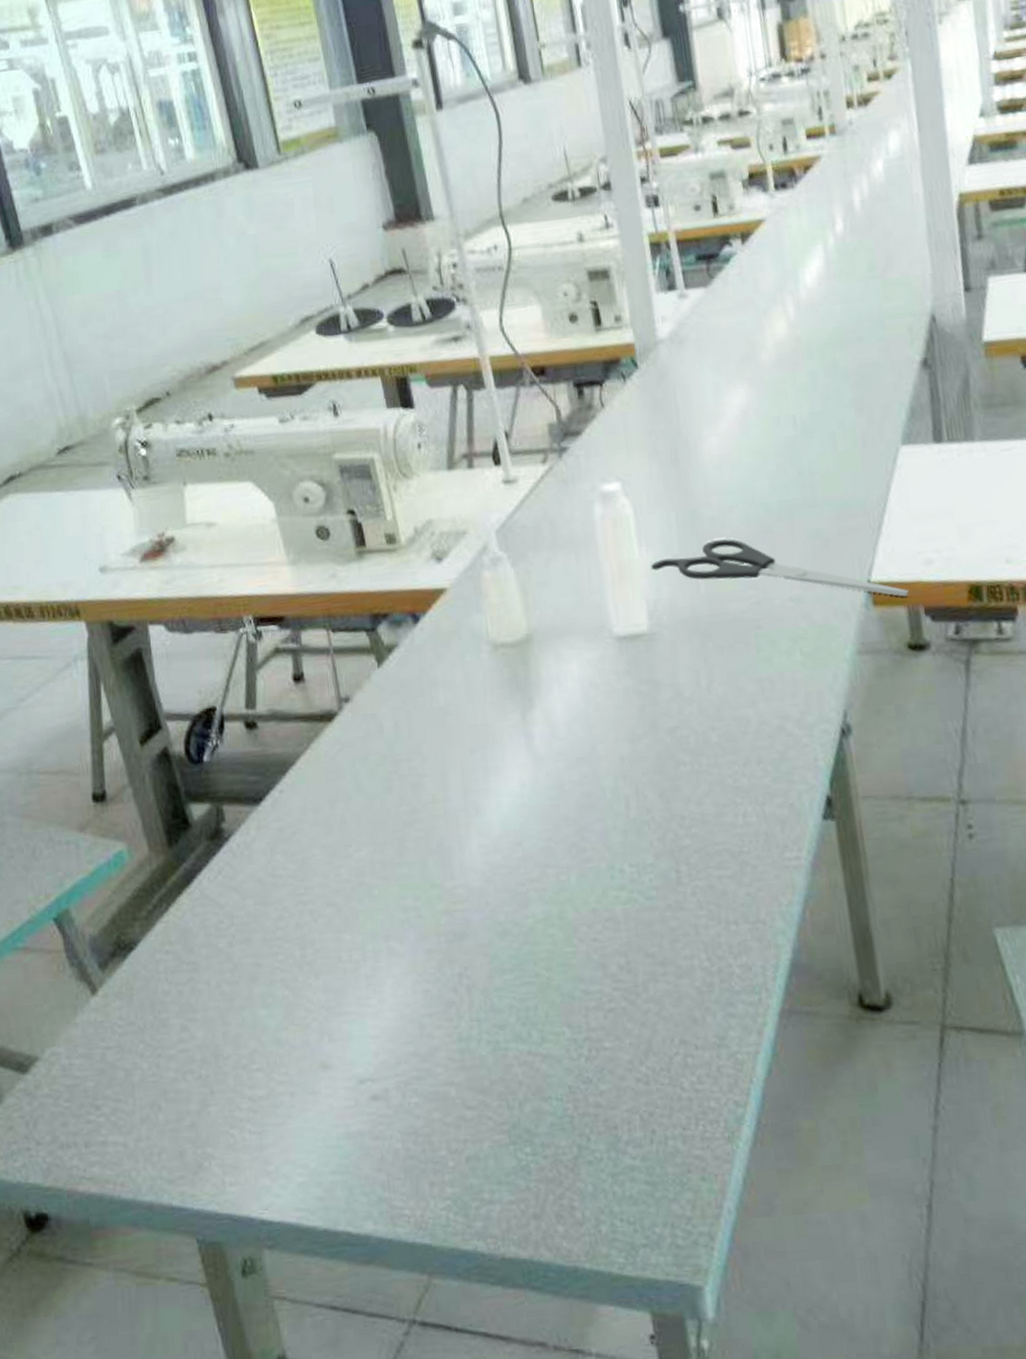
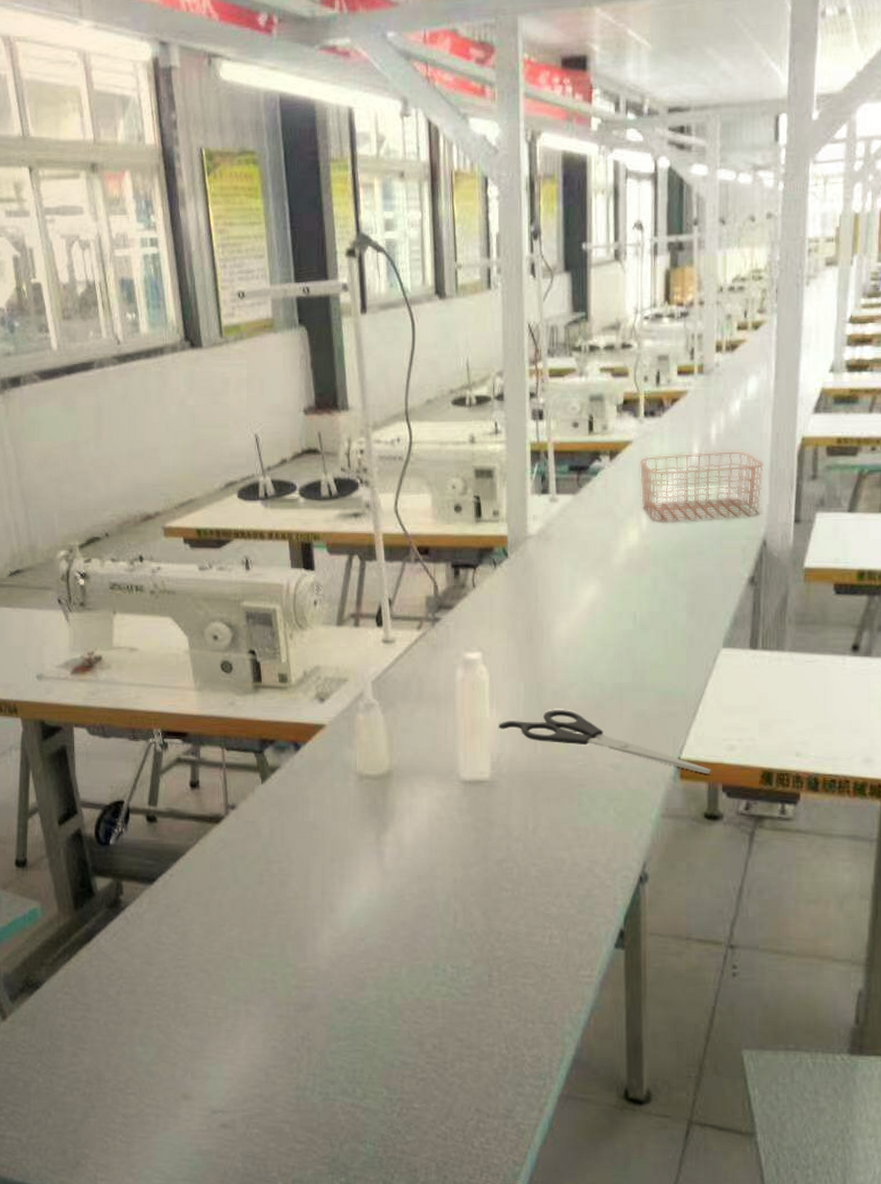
basket: none [776,215,923,308] -> present [639,450,765,523]

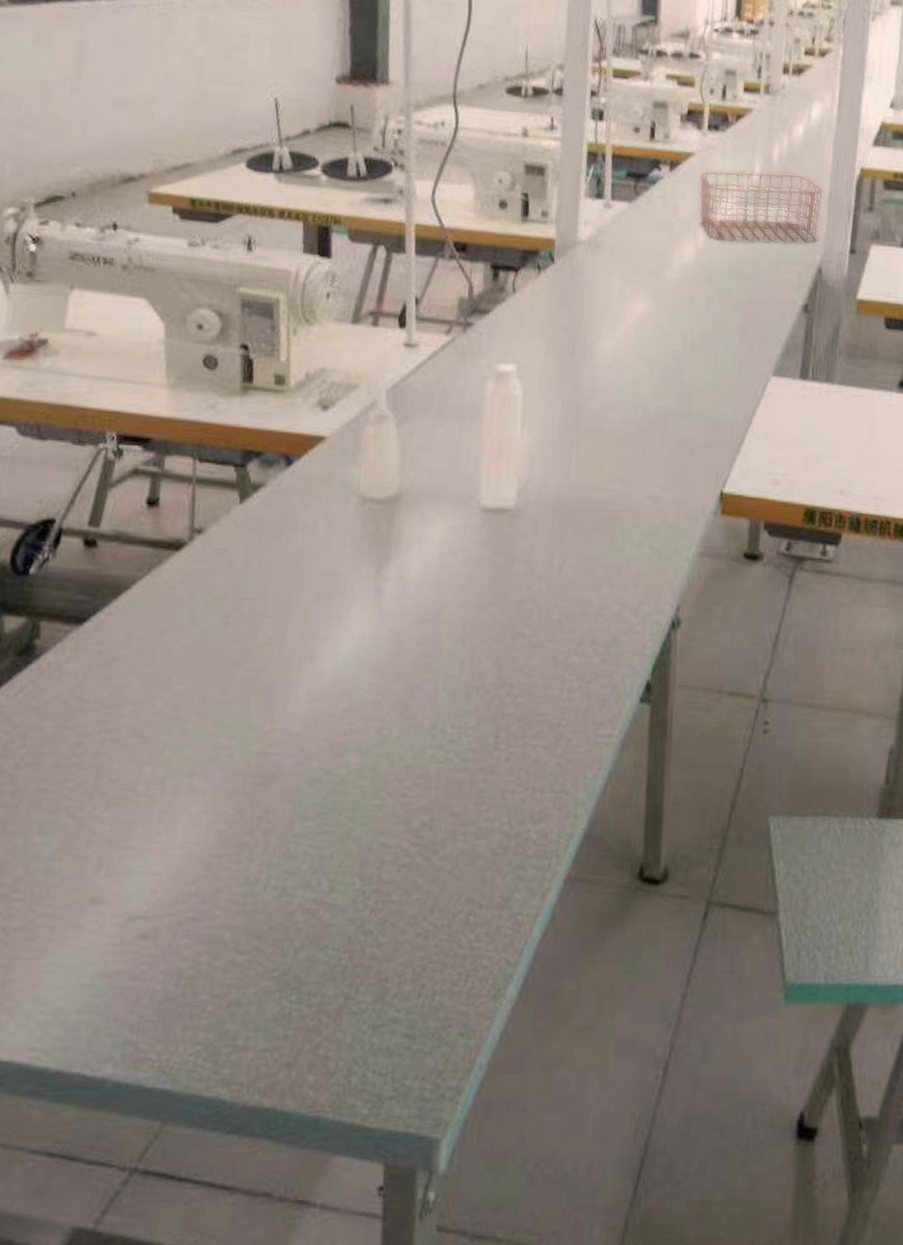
scissors: present [499,710,711,775] -> none [529,433,754,511]

